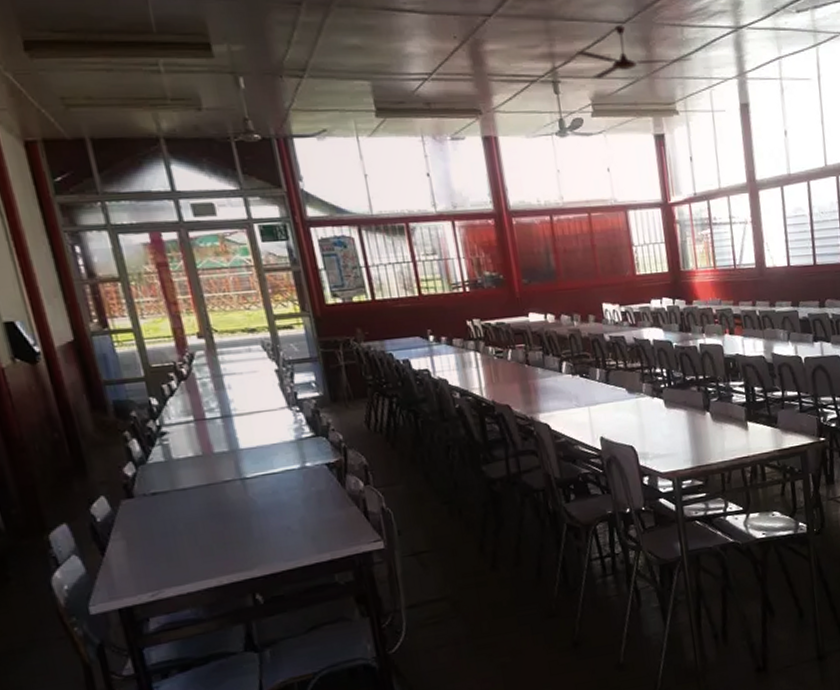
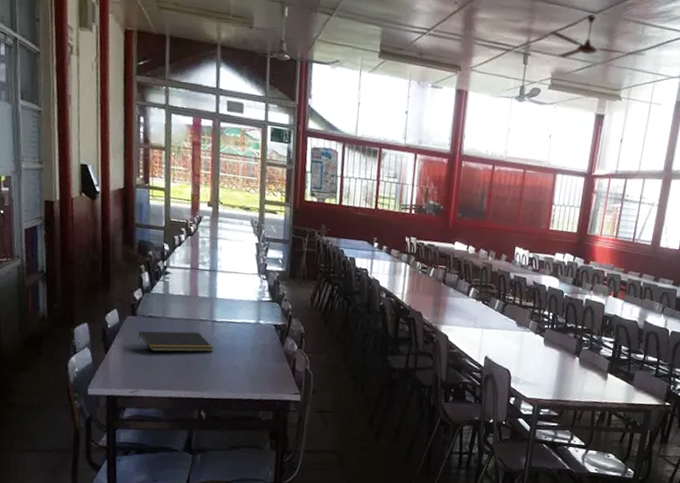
notepad: none [143,497,252,538] -> present [137,331,213,352]

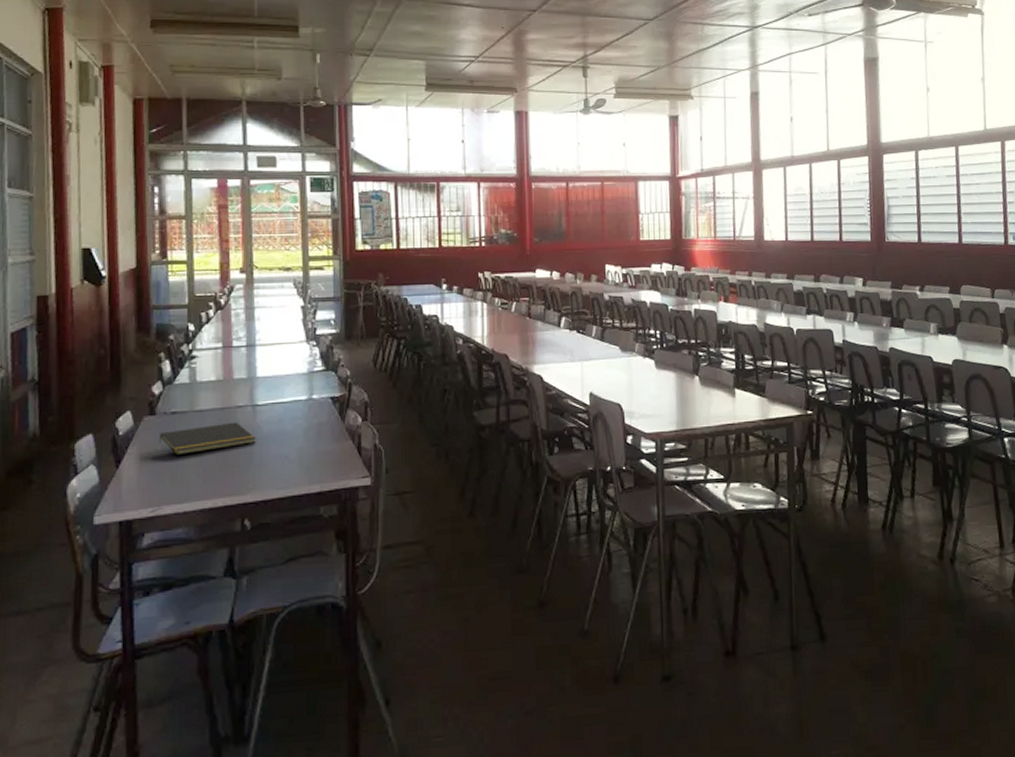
ceiling fan: present [549,15,645,59] -> none [605,22,709,67]

